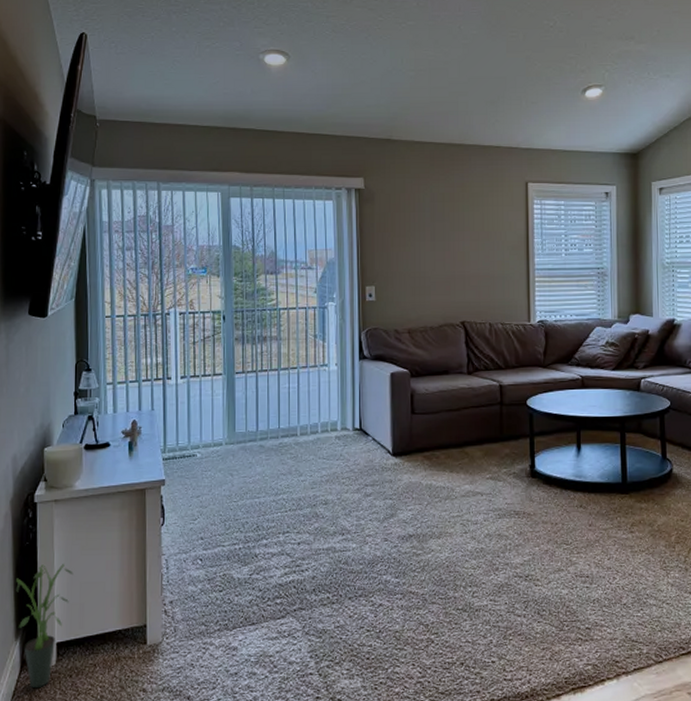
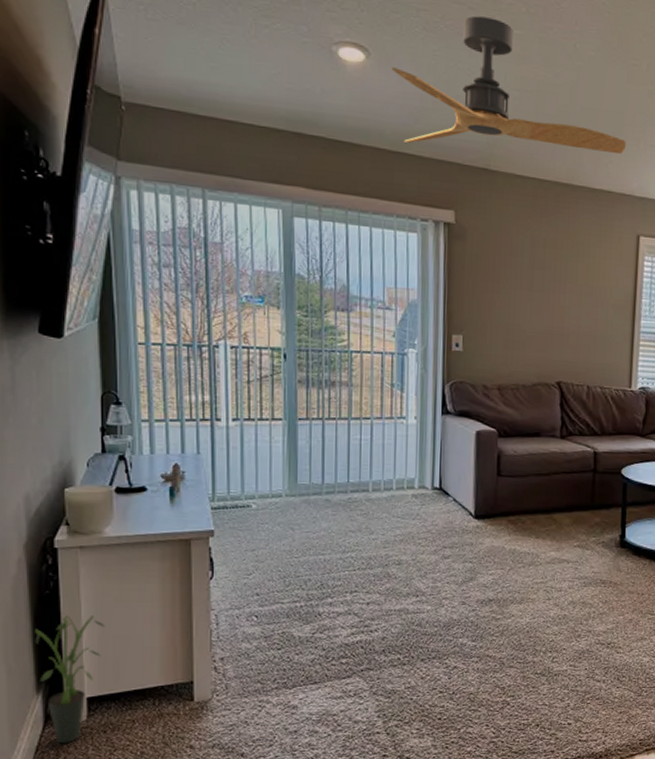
ceiling fan: none [307,15,511,125] -> present [391,15,627,155]

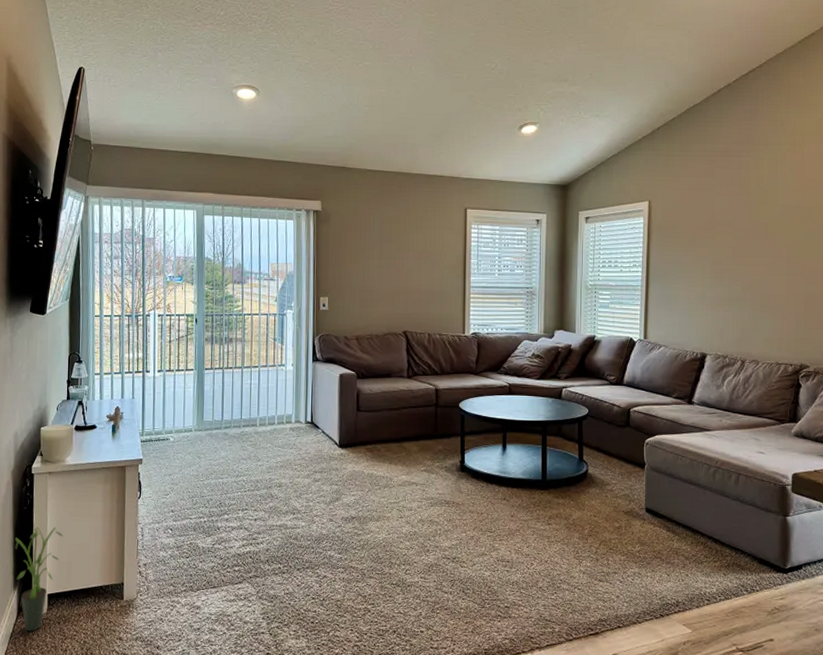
ceiling fan: present [391,15,627,155] -> none [274,56,454,153]

